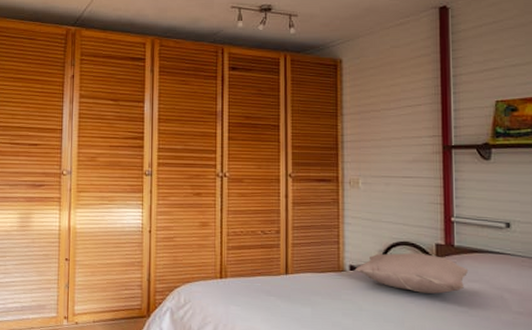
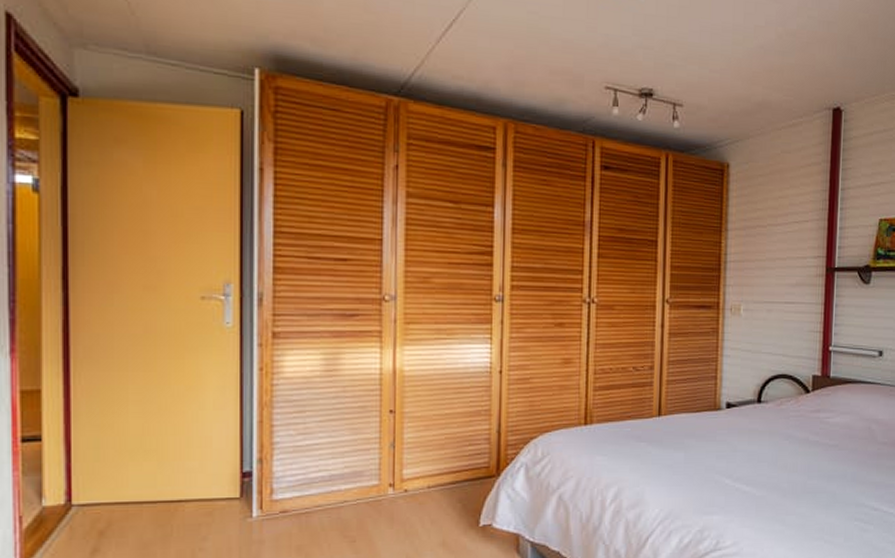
pillow: present [354,253,469,294] -> none [731,387,842,429]

